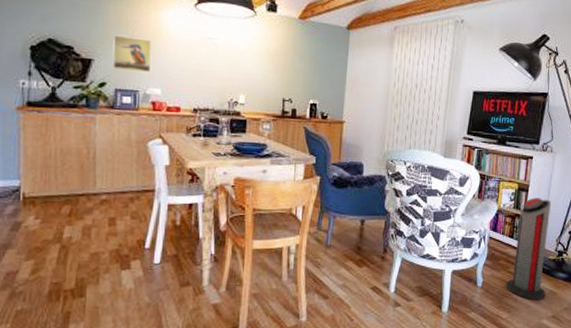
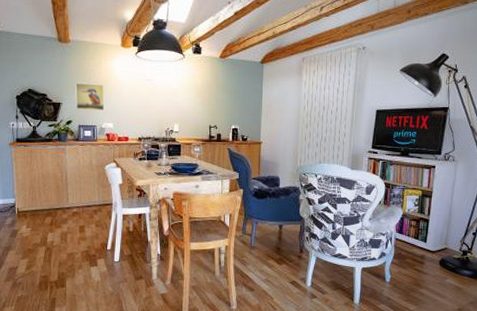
air purifier: present [506,198,551,300] -> none [413,203,454,294]

